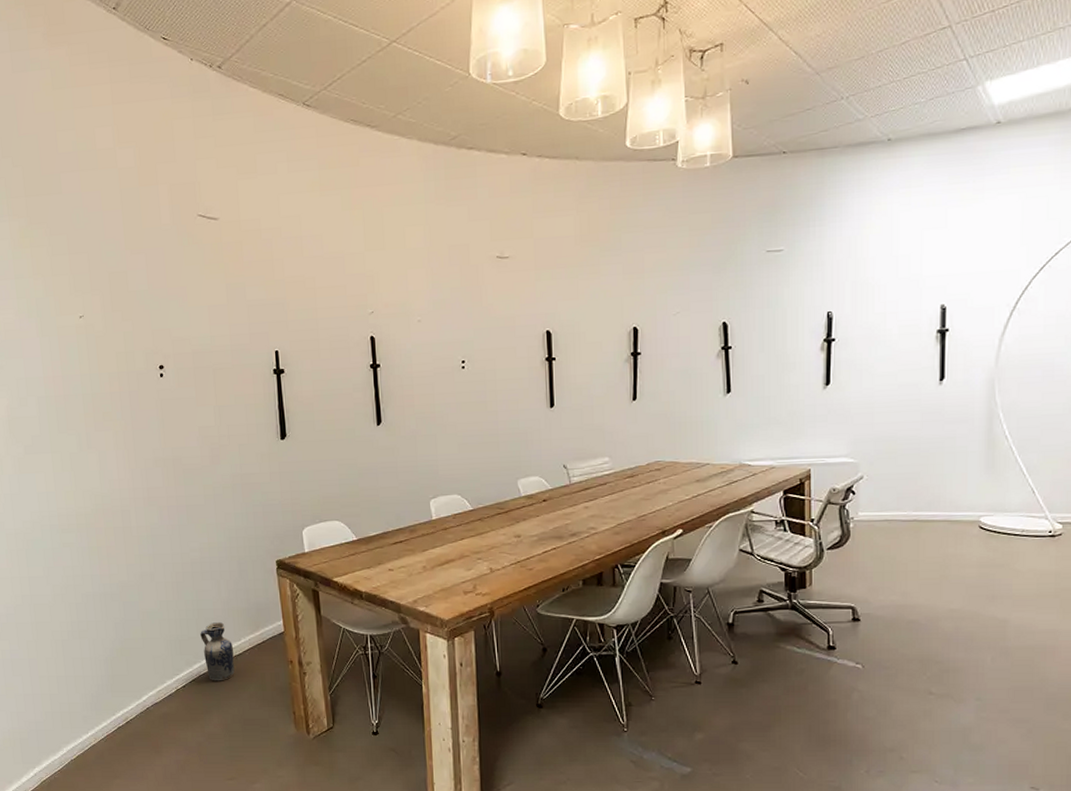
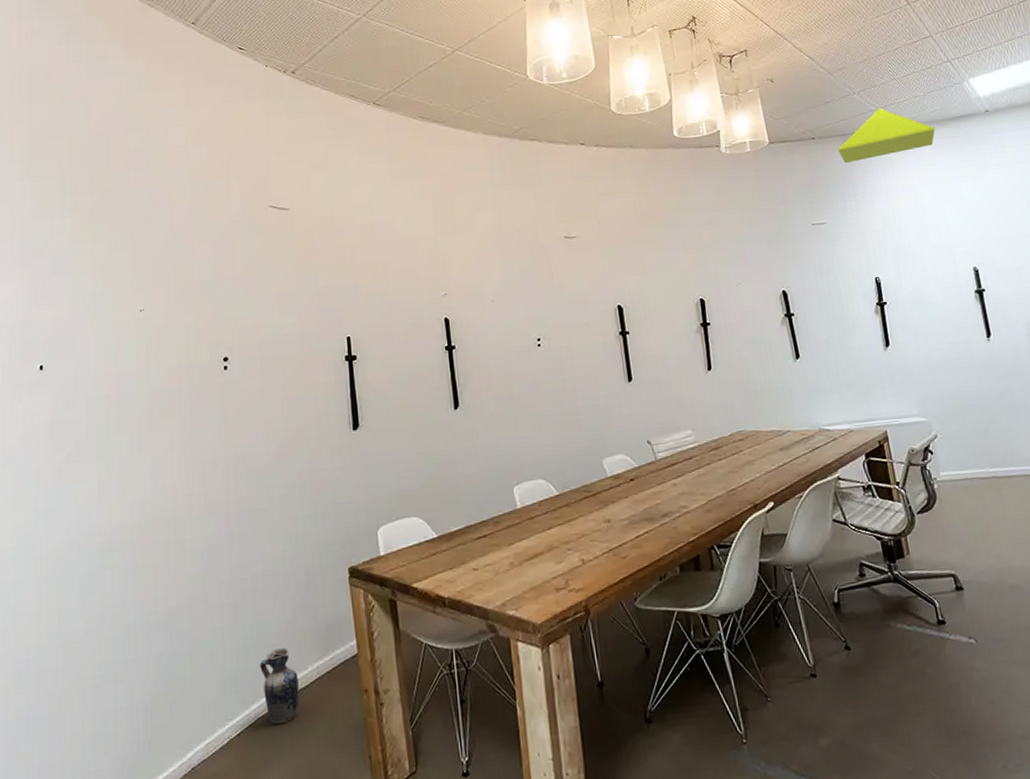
ceiling vent: none [811,116,930,183] -> present [838,107,935,164]

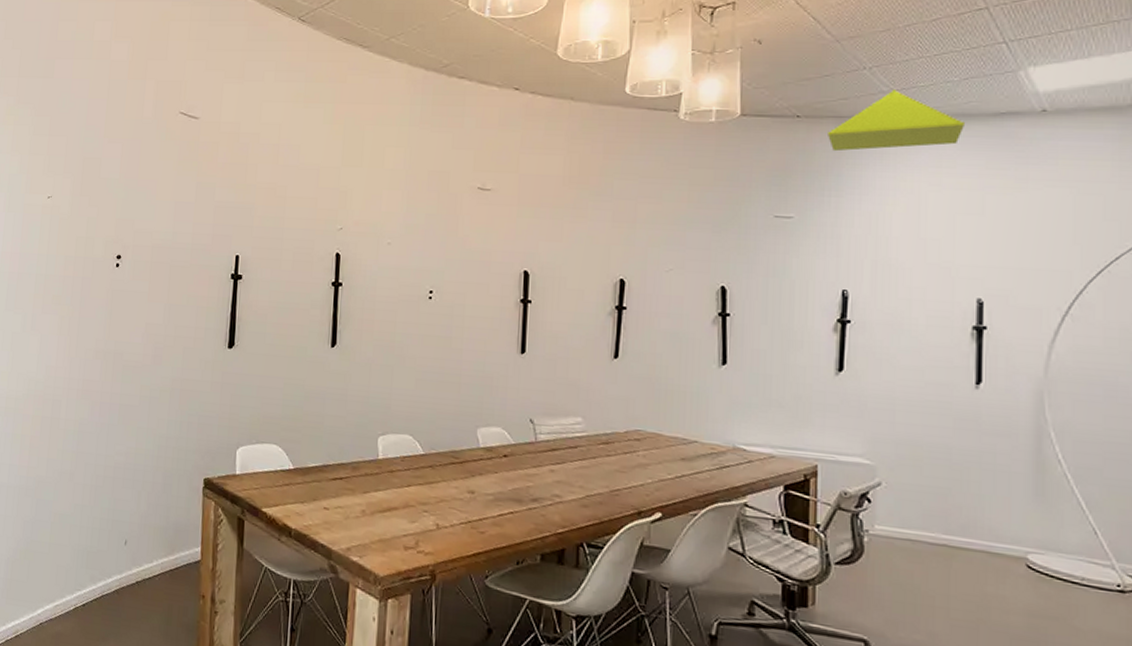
ceramic jug: present [260,648,300,725] -> none [110,537,143,606]

